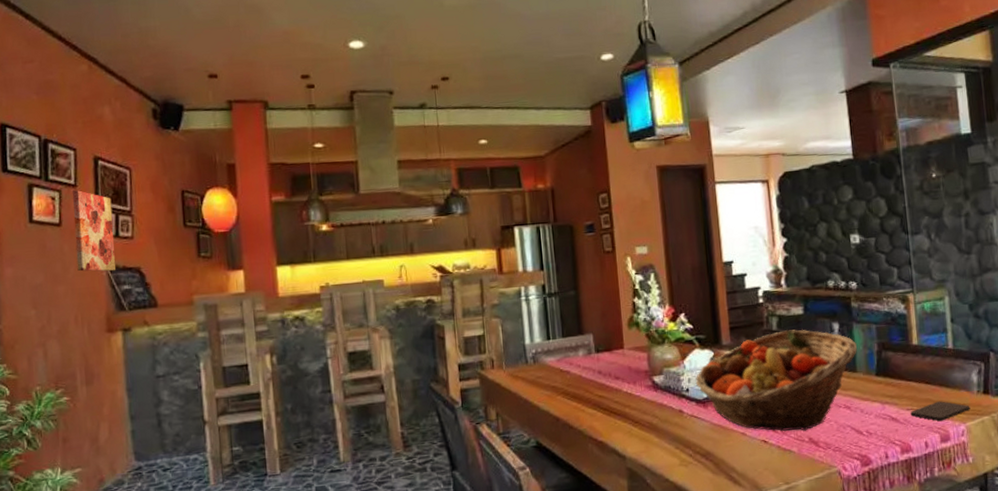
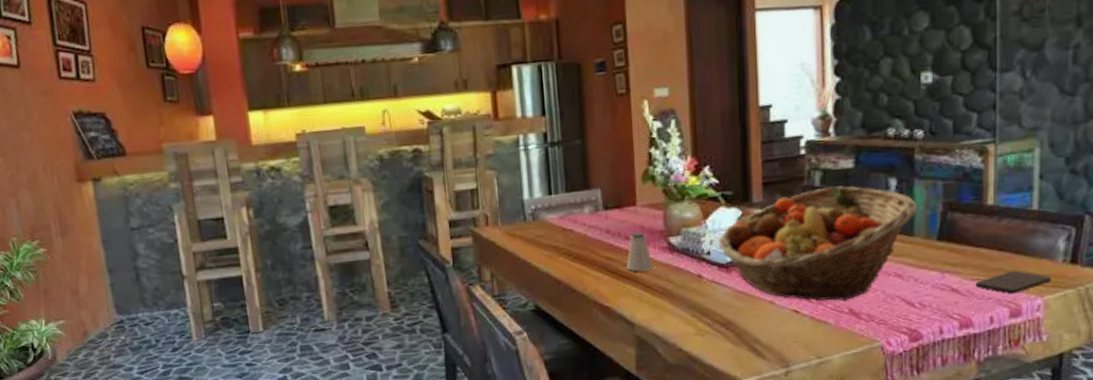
wall art: present [72,190,116,272] -> none [28,28,80,117]
saltshaker: none [617,372,640,409] -> present [627,232,653,272]

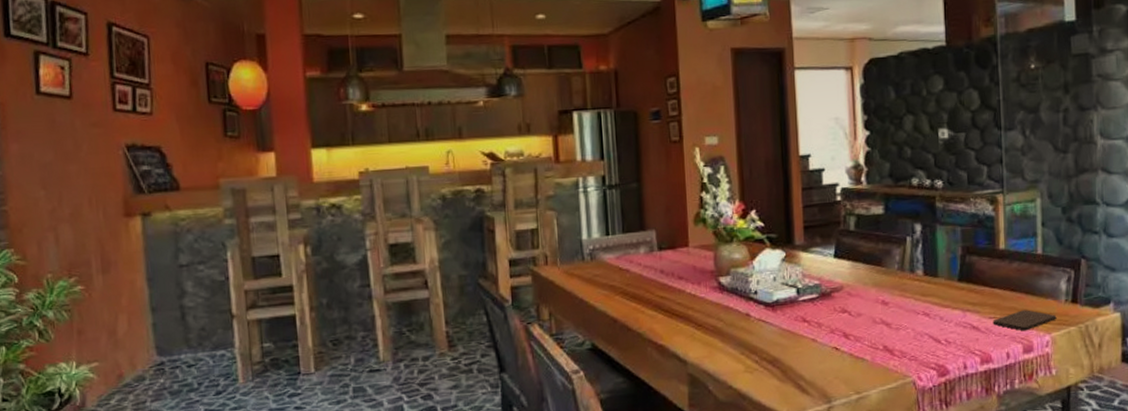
saltshaker: present [627,232,653,272] -> none [680,272,704,311]
fruit basket: present [718,186,917,302] -> none [764,230,939,339]

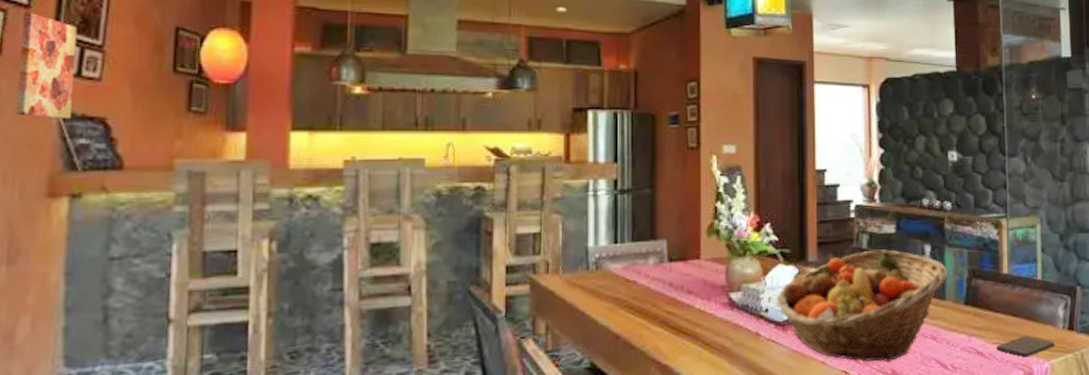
wall art: none [84,59,133,150] -> present [16,12,77,120]
fruit basket: none [764,230,939,339] -> present [776,249,947,363]

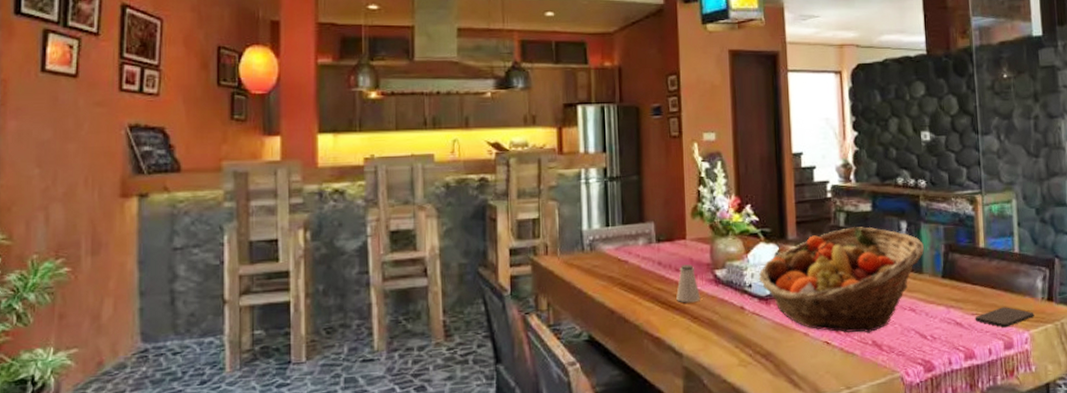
wall art: present [16,12,77,120] -> none [92,39,138,130]
saltshaker: none [688,286,713,328] -> present [676,264,700,303]

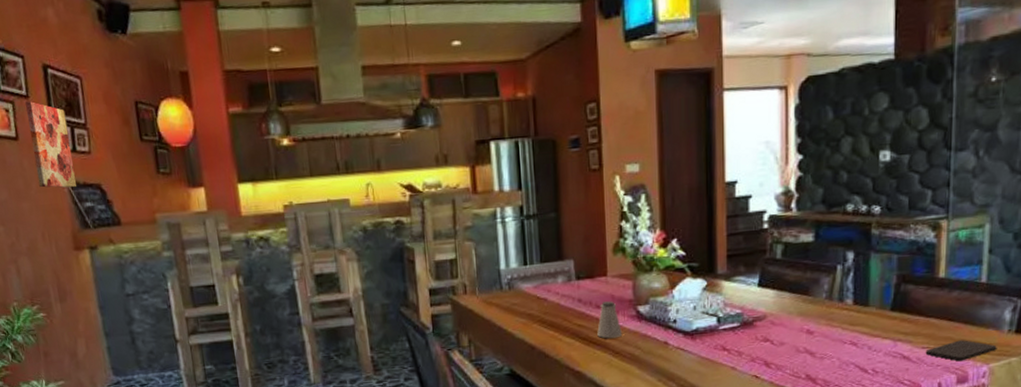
wall art: none [92,39,138,130] -> present [25,101,77,188]
fruit basket: present [758,227,924,334] -> none [684,258,872,368]

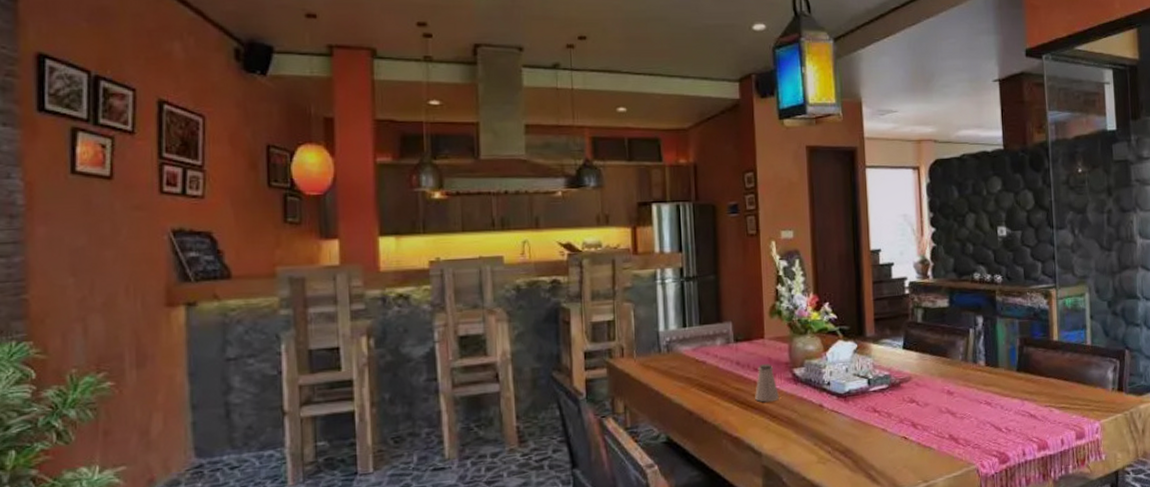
wall art: present [25,101,77,188] -> none [128,138,181,235]
smartphone: present [925,340,997,362] -> none [1048,398,1105,419]

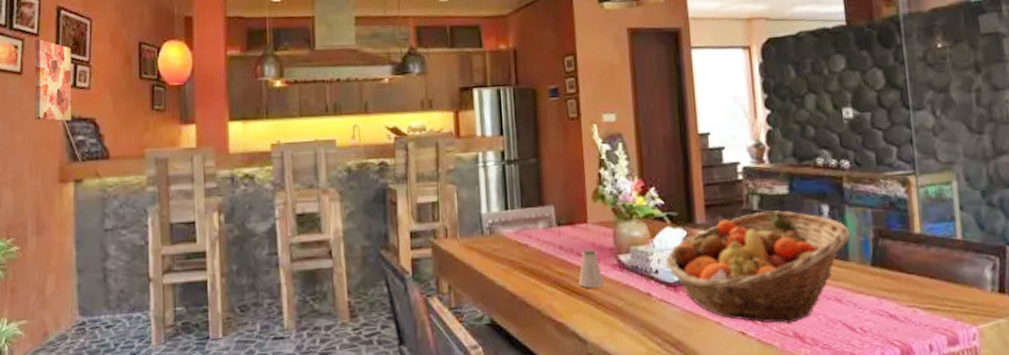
wall art: none [128,138,181,235] -> present [34,39,72,122]
fruit basket: none [837,322,1000,428] -> present [665,210,850,324]

